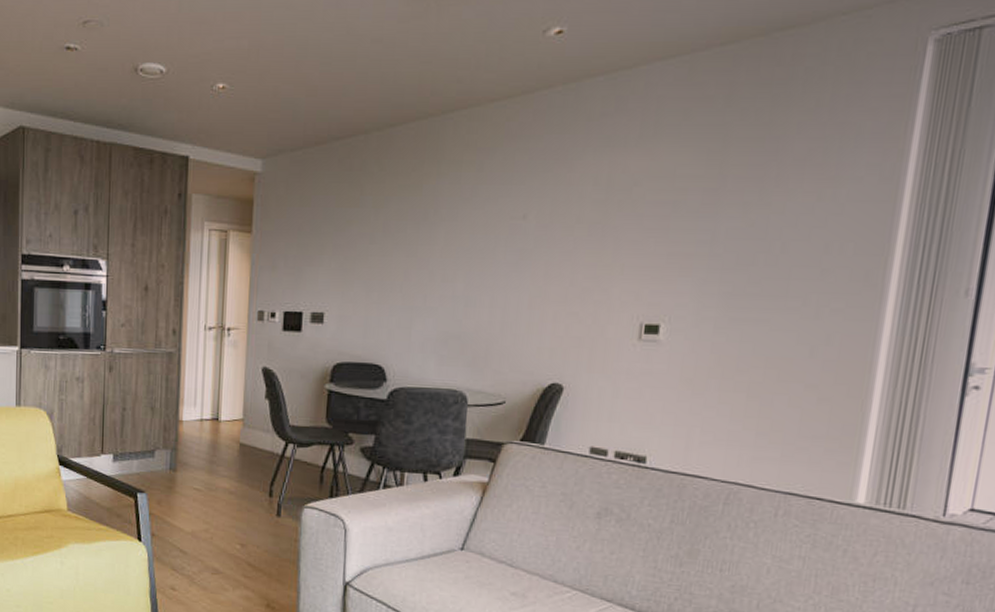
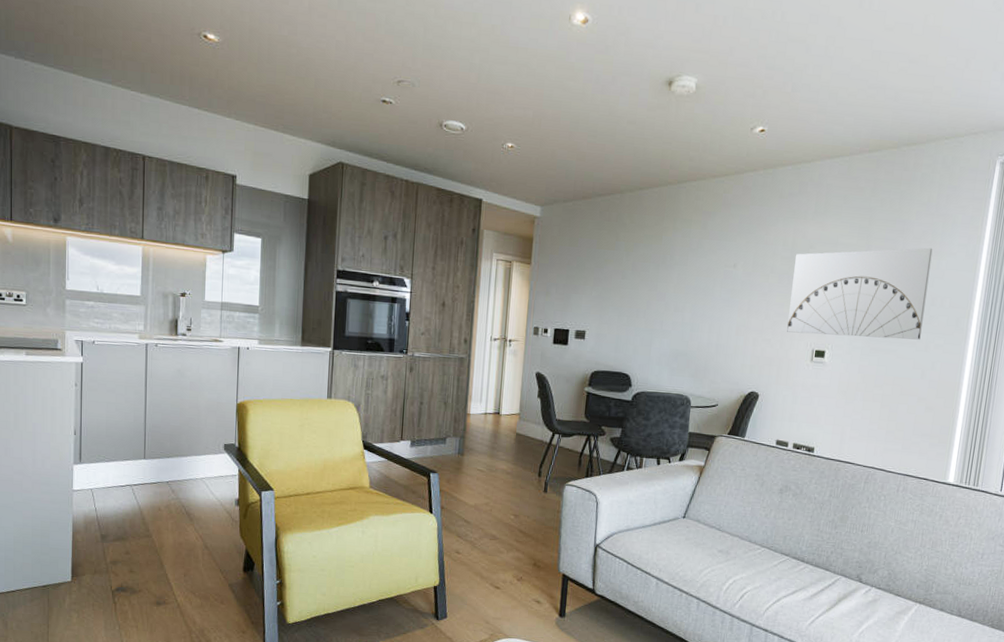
wall art: none [602,172,825,304] -> present [787,247,933,340]

